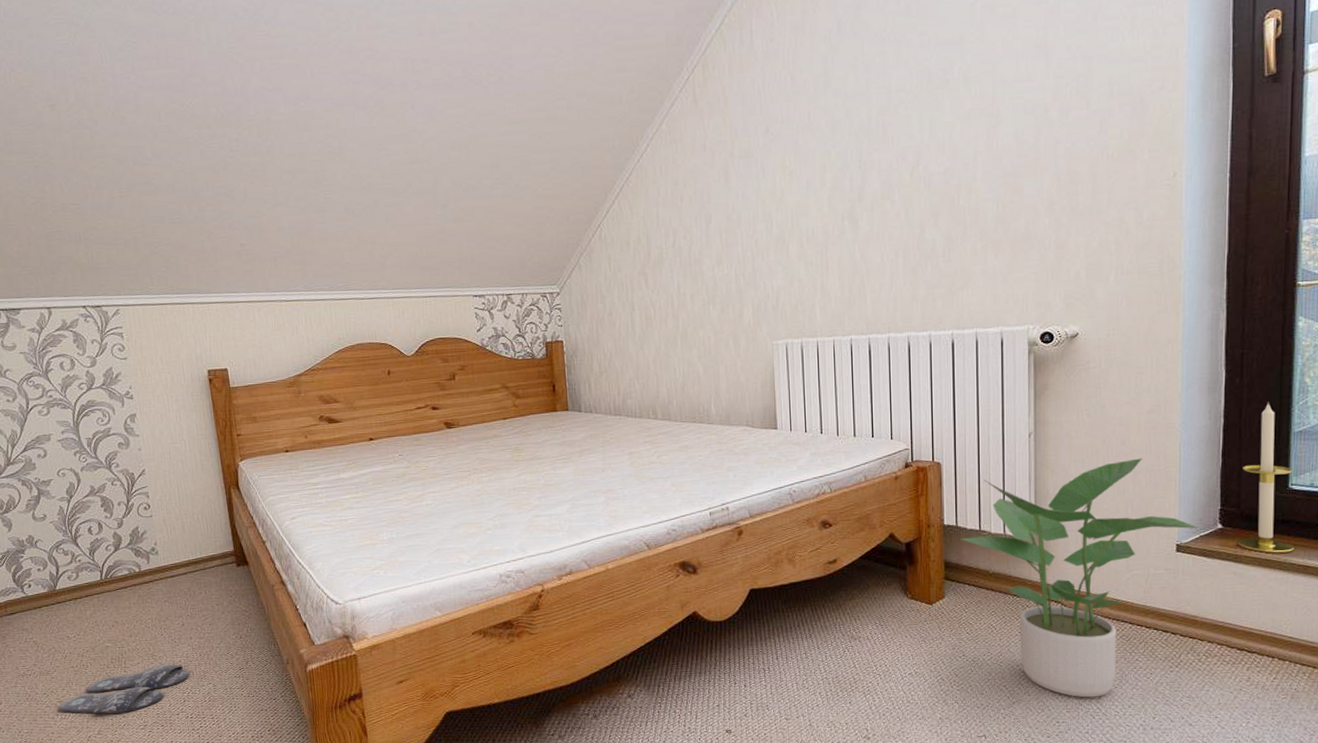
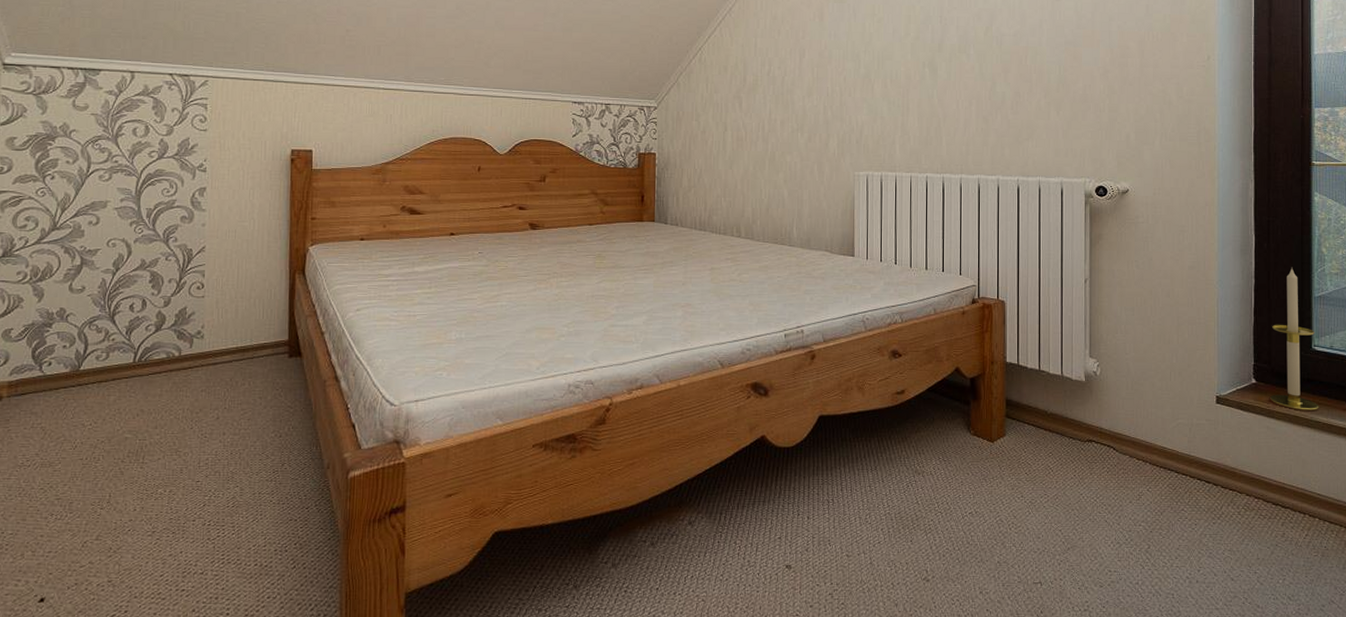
slippers: present [57,664,190,715] -> none [54,462,215,517]
potted plant: present [961,458,1198,698] -> none [1022,310,1235,547]

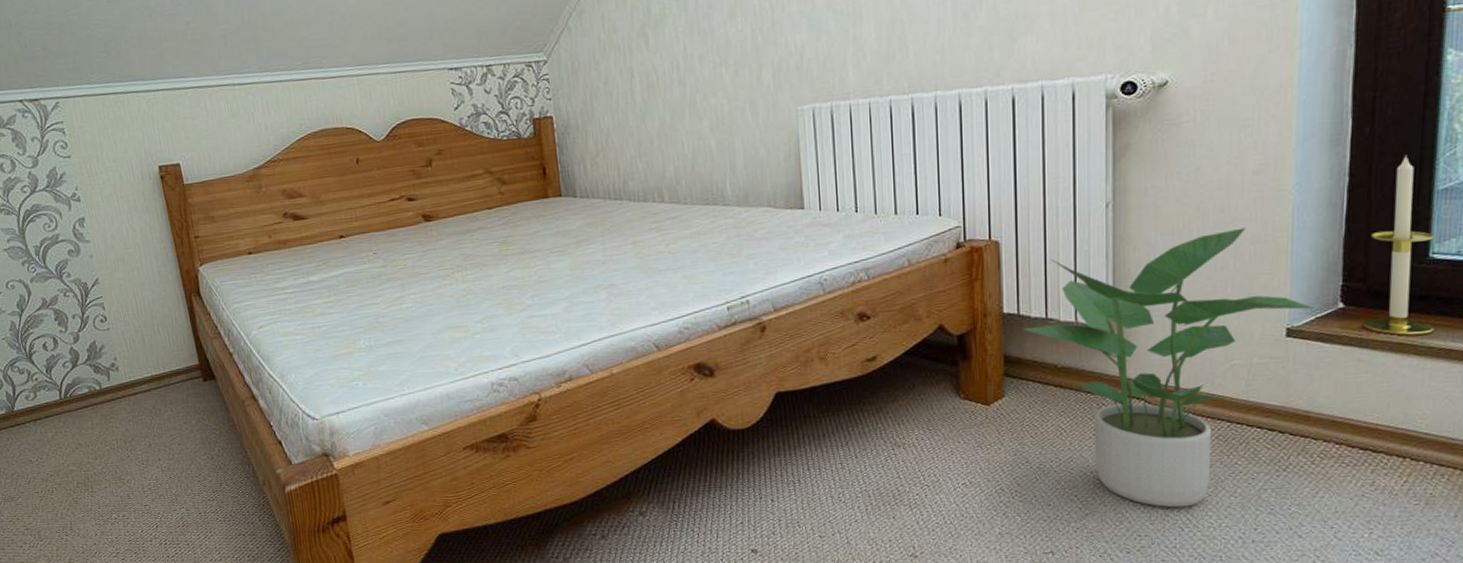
potted plant: none [1022,310,1235,547] -> present [1023,227,1314,508]

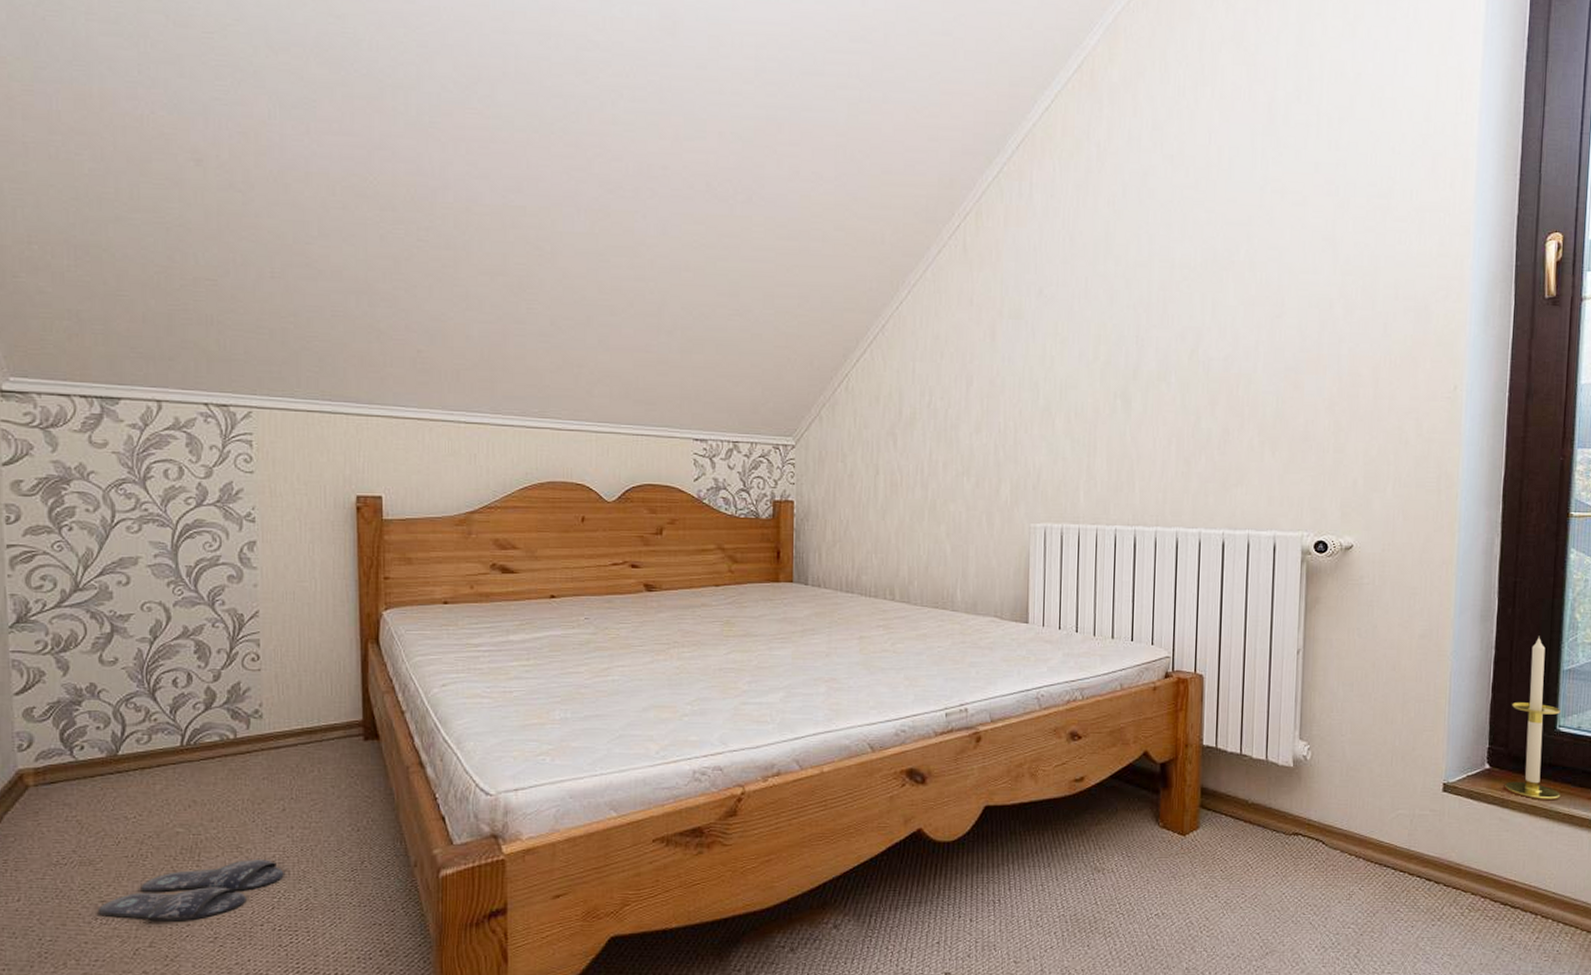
slippers: none [25,487,161,542] -> present [97,859,284,922]
potted plant: present [1023,227,1314,508] -> none [1220,686,1466,951]

